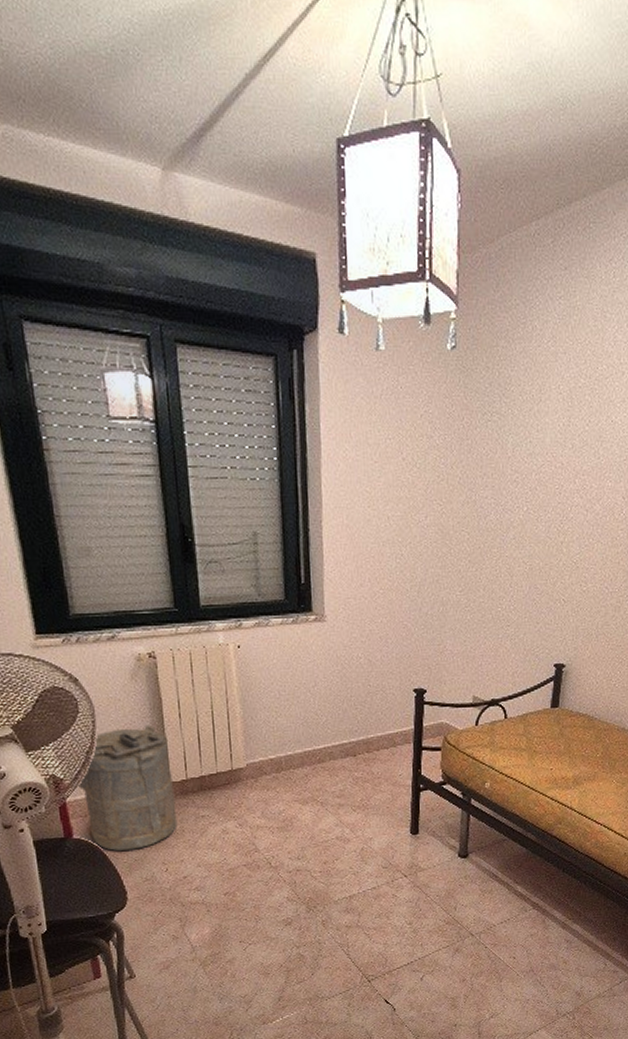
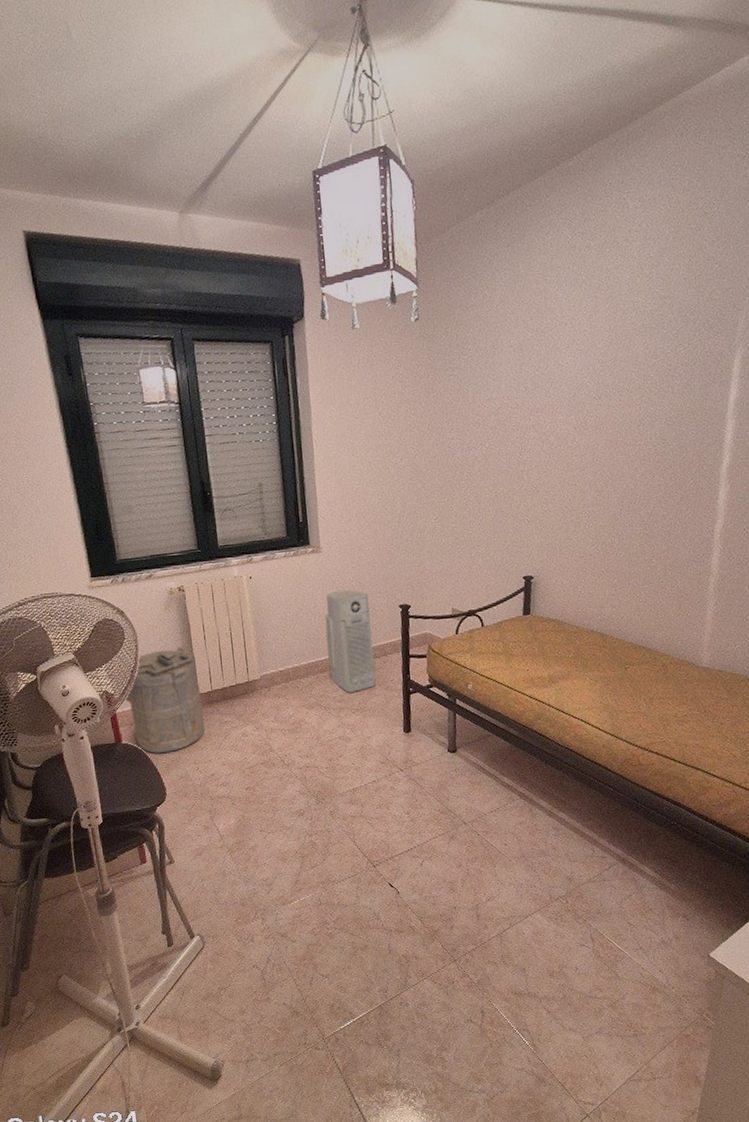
air purifier: none [326,668,382,787] -> present [325,590,376,693]

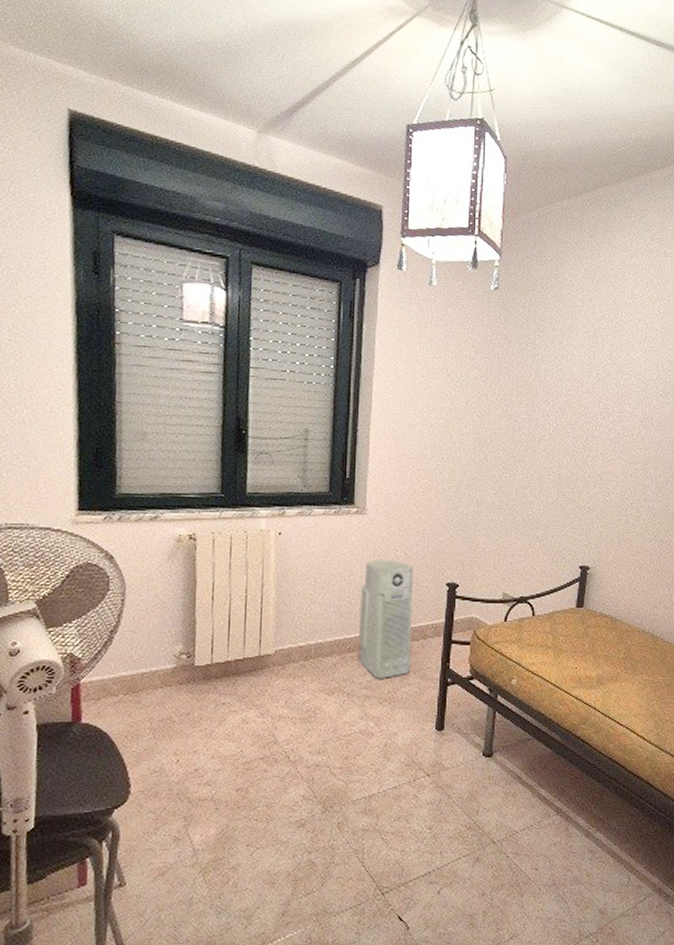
laundry hamper: present [124,647,206,753] -> none [95,607,197,738]

